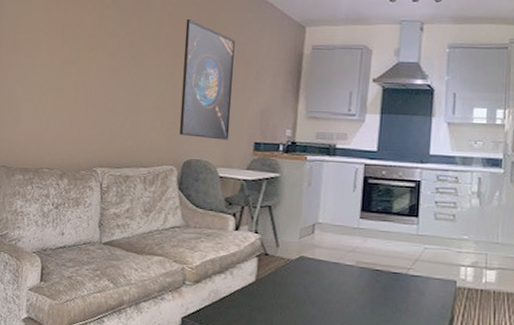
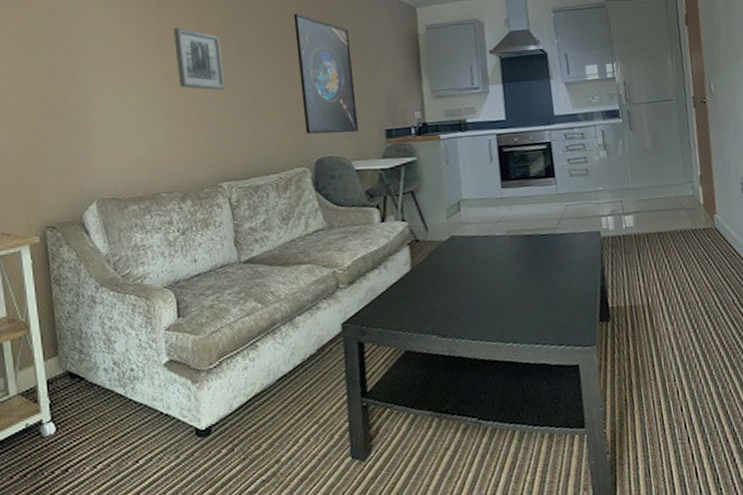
wall art: none [74,20,116,83] -> present [173,28,225,91]

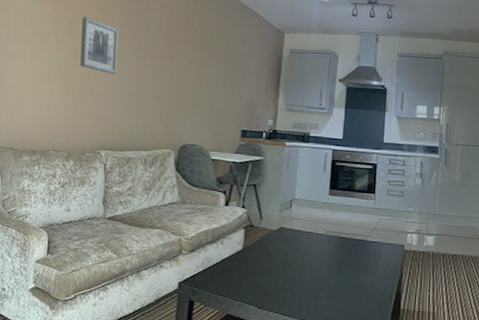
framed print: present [293,13,359,134] -> none [176,21,225,128]

